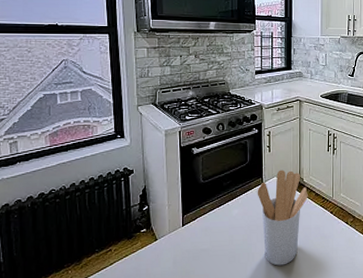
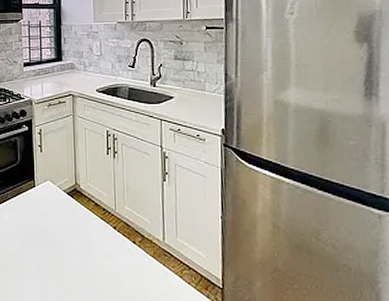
utensil holder: present [257,170,308,266] -> none [29,173,86,284]

